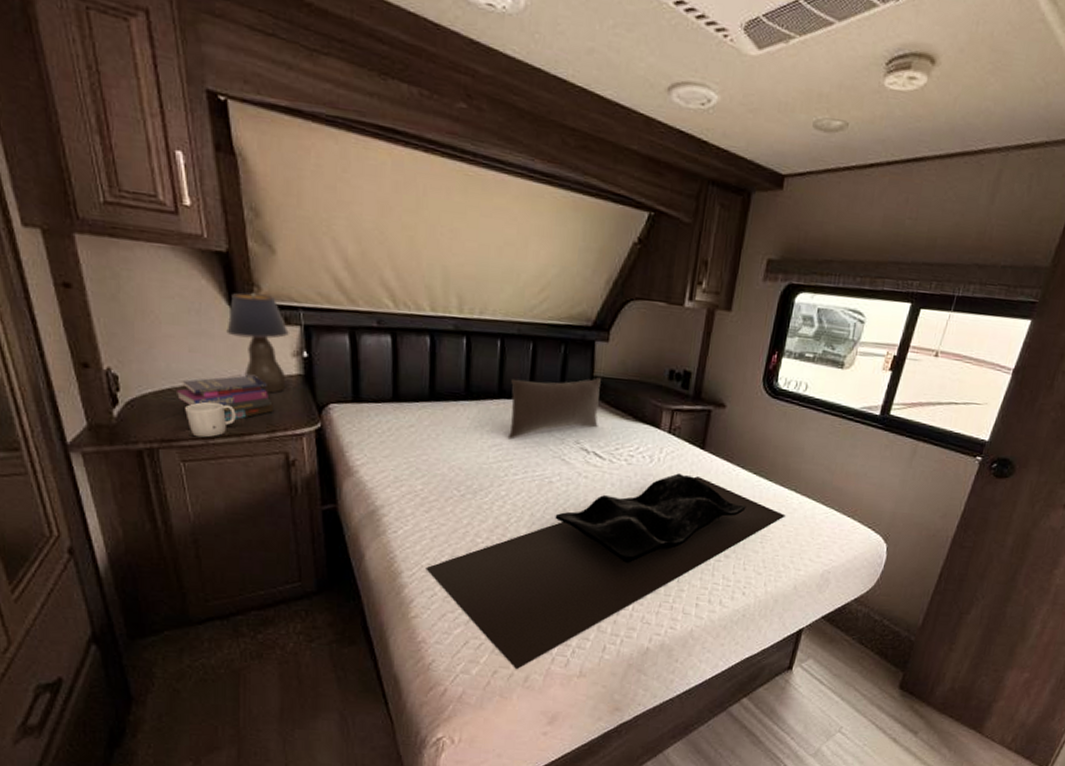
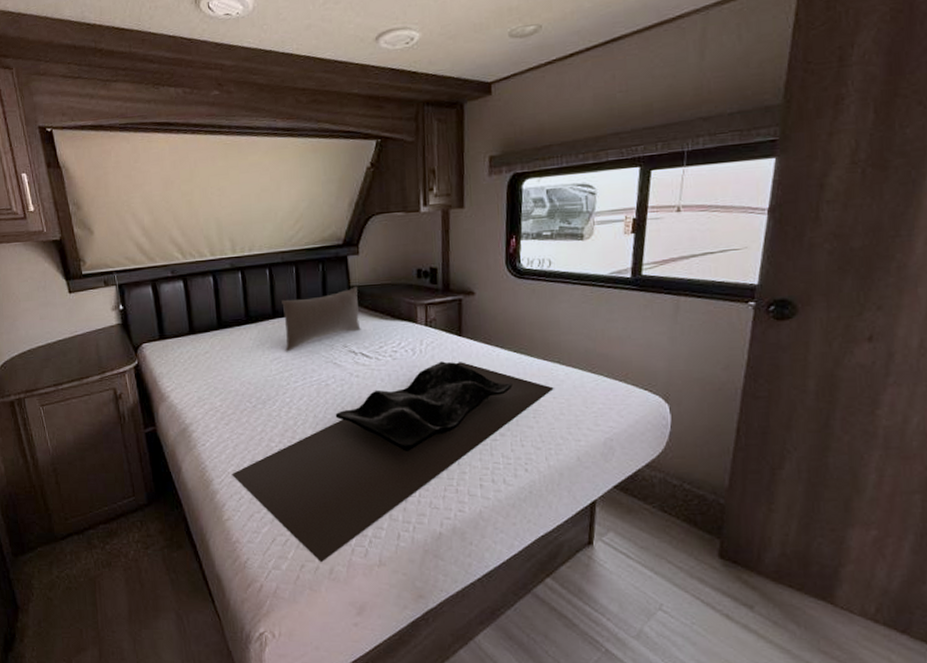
books: present [177,374,275,422] -> none [34,329,103,370]
mug: present [185,401,236,438] -> none [40,355,76,385]
table lamp: present [226,292,291,394] -> none [64,266,110,342]

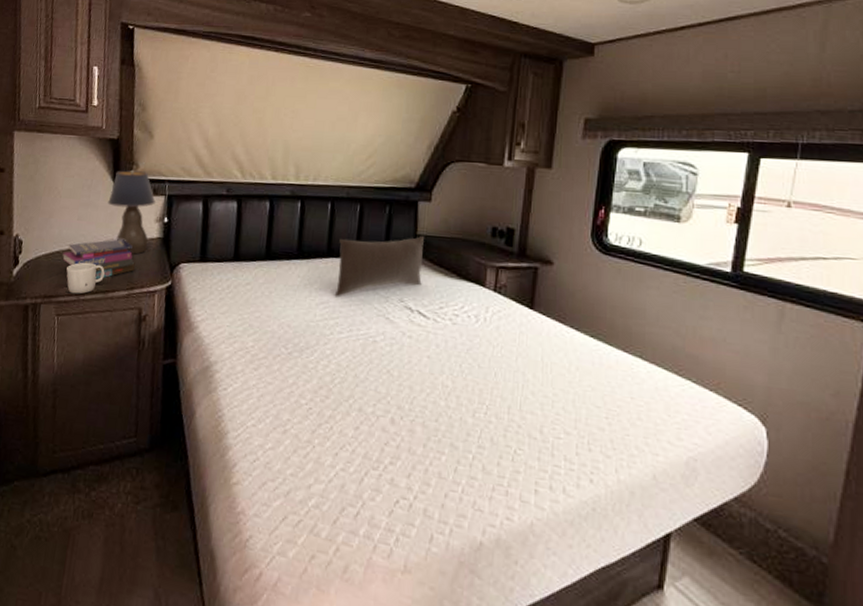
books: none [34,329,103,370] -> present [62,238,136,280]
mug: none [40,355,76,385] -> present [66,262,105,294]
table lamp: none [64,266,110,342] -> present [108,169,157,255]
throw blanket: present [232,361,554,563] -> none [250,335,633,557]

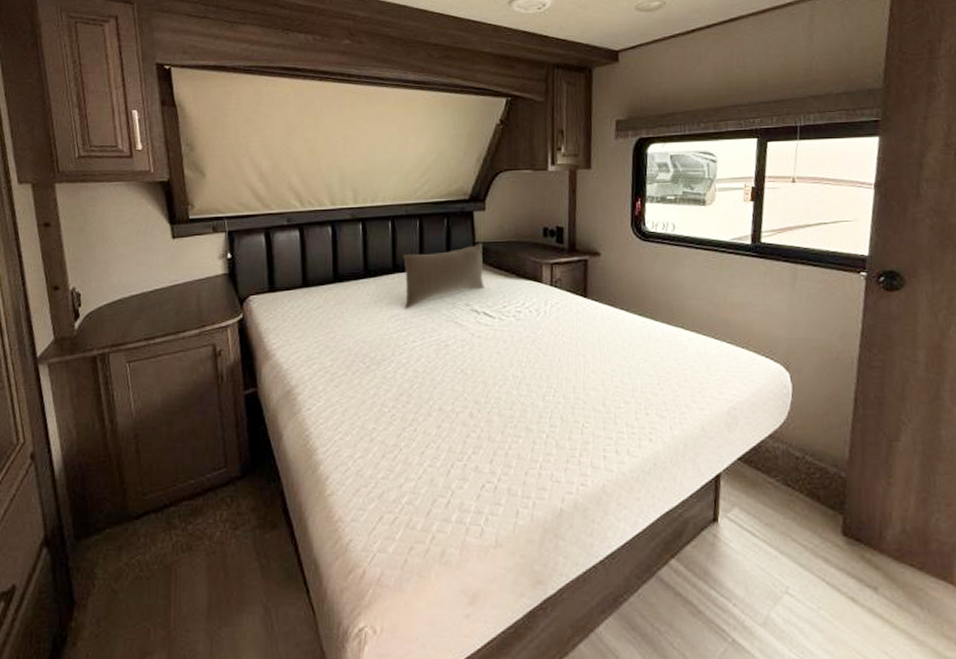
books: present [62,238,136,280] -> none [126,278,204,322]
mug: present [66,262,105,294] -> none [132,306,173,339]
table lamp: present [108,169,157,255] -> none [166,210,217,293]

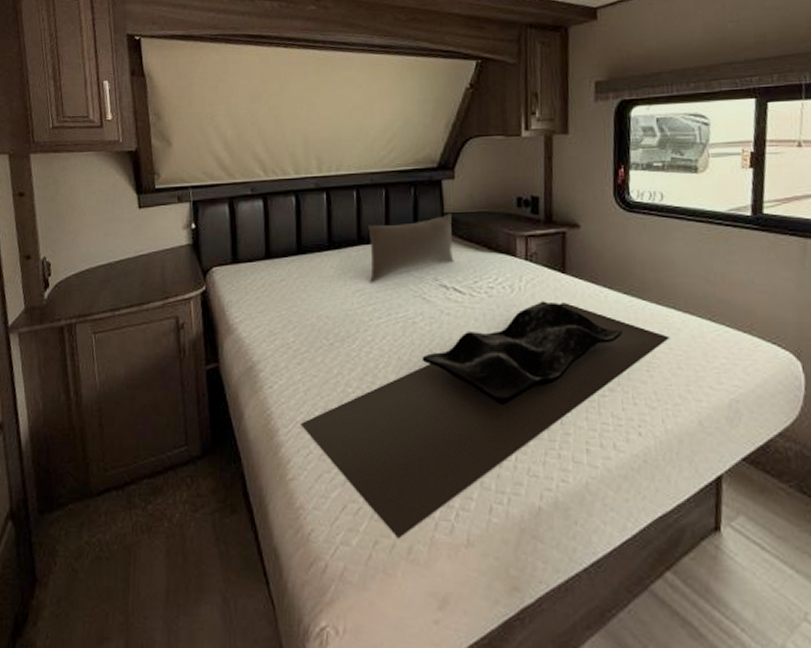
throw blanket: none [338,323,678,545] -> present [301,301,670,540]

